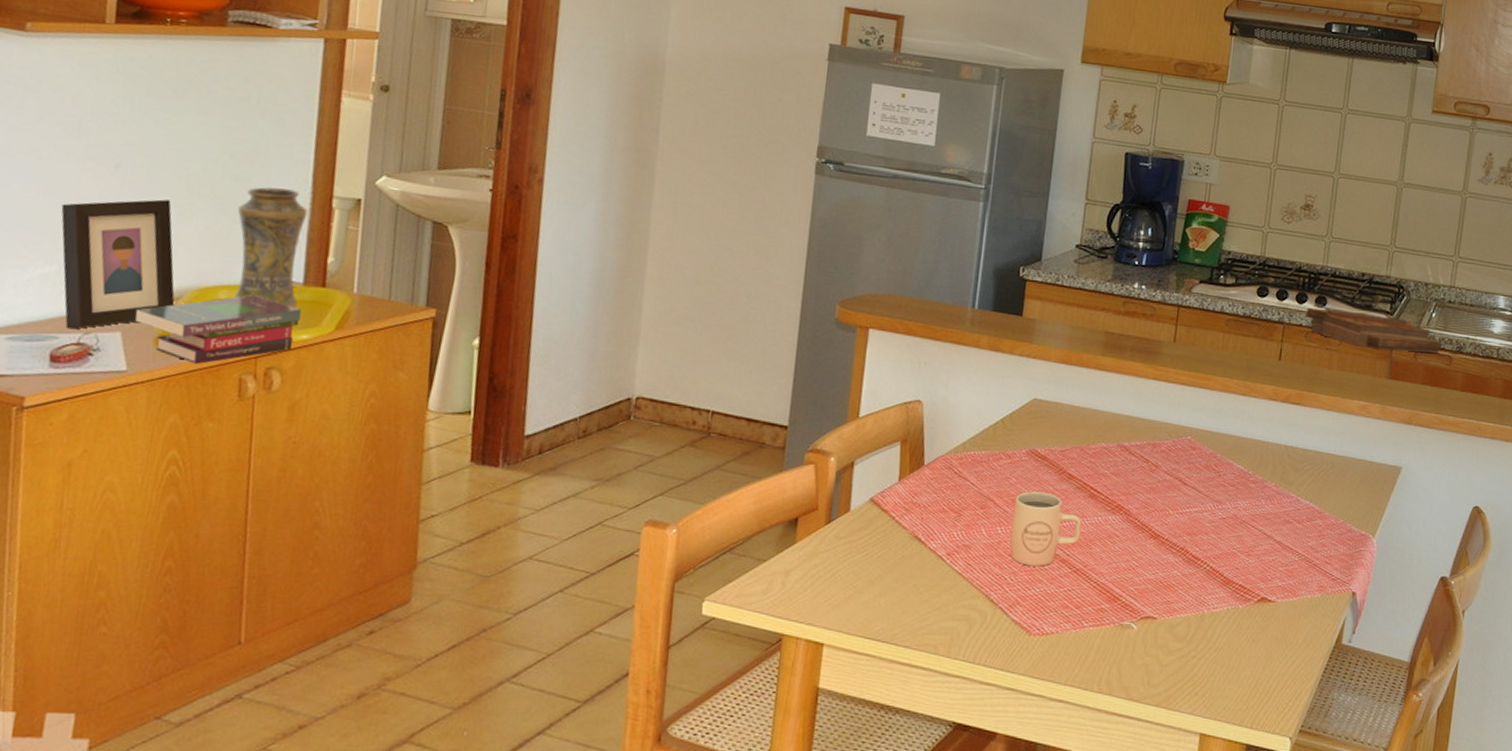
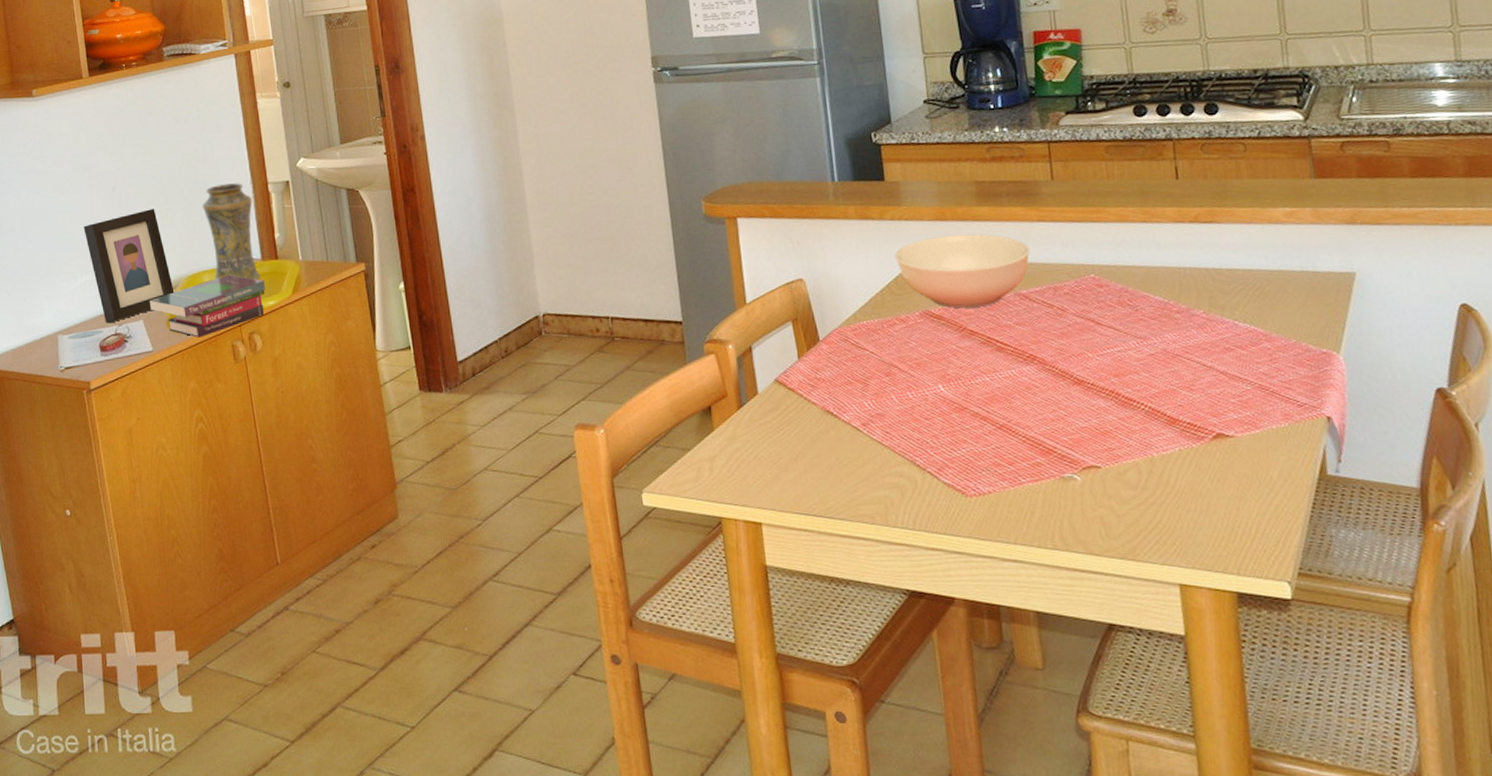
mug: present [1010,491,1082,567] -> none [919,351,997,428]
bowl: none [1015,379,1140,453] -> present [895,234,1030,309]
clipboard: present [1305,302,1441,354] -> none [1195,110,1372,150]

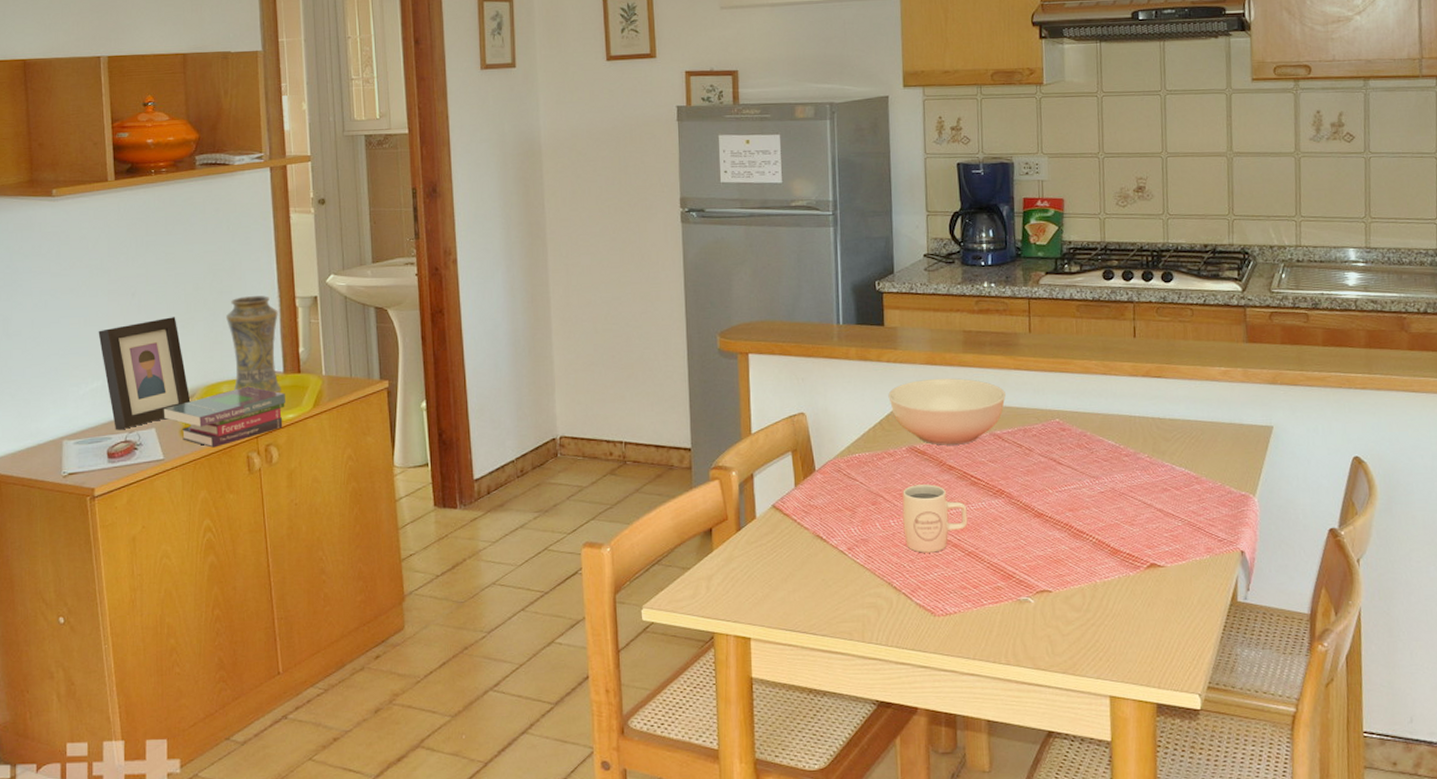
mug: none [919,351,997,428] -> present [902,484,968,553]

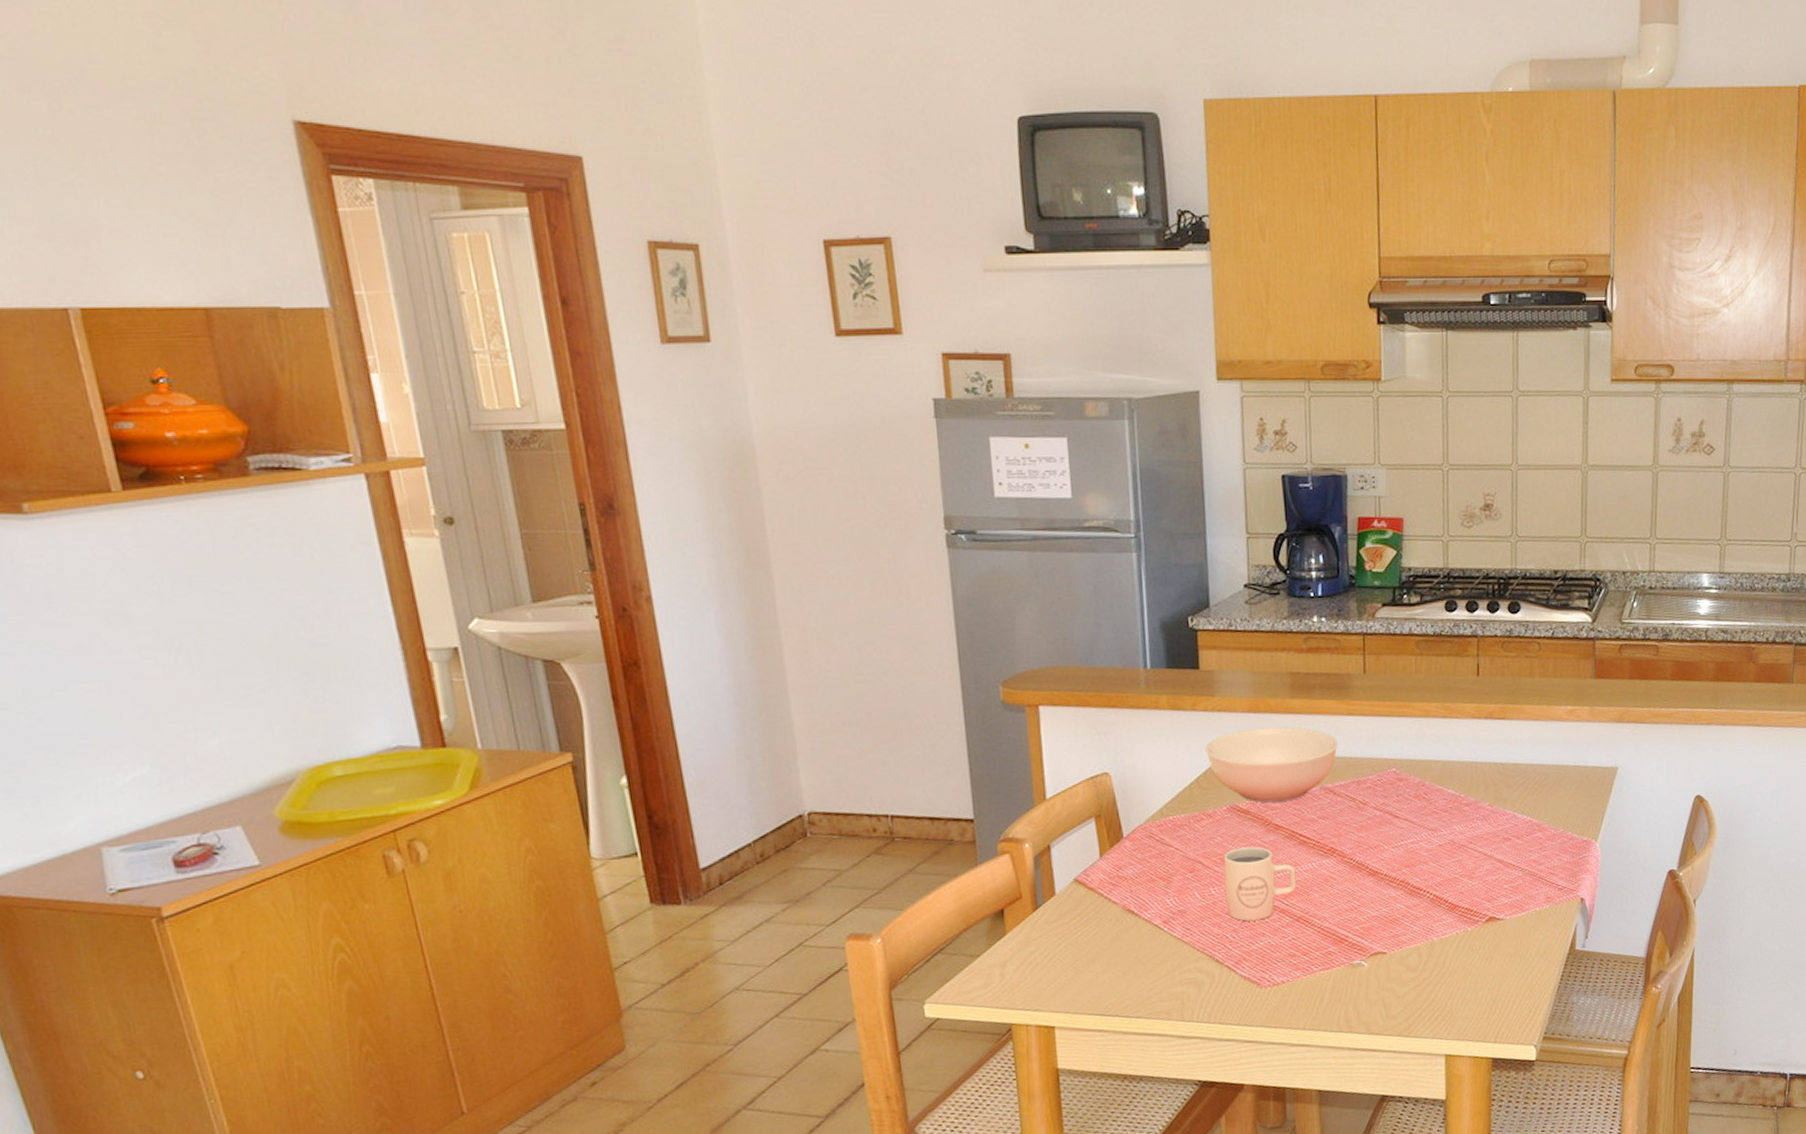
picture frame: present [98,317,191,430] -> none [131,679,289,831]
books: present [164,386,285,448] -> none [251,766,430,847]
vase: present [225,296,281,394] -> none [325,648,422,775]

